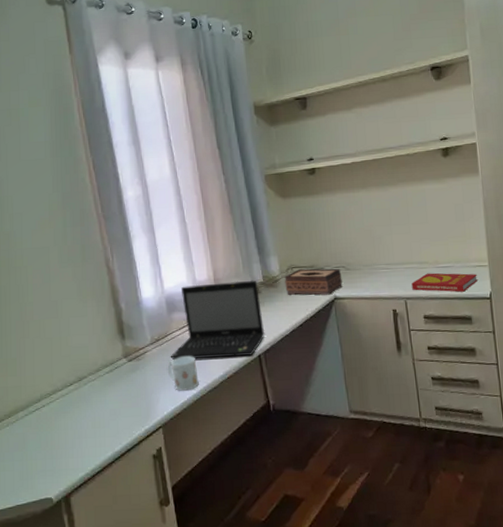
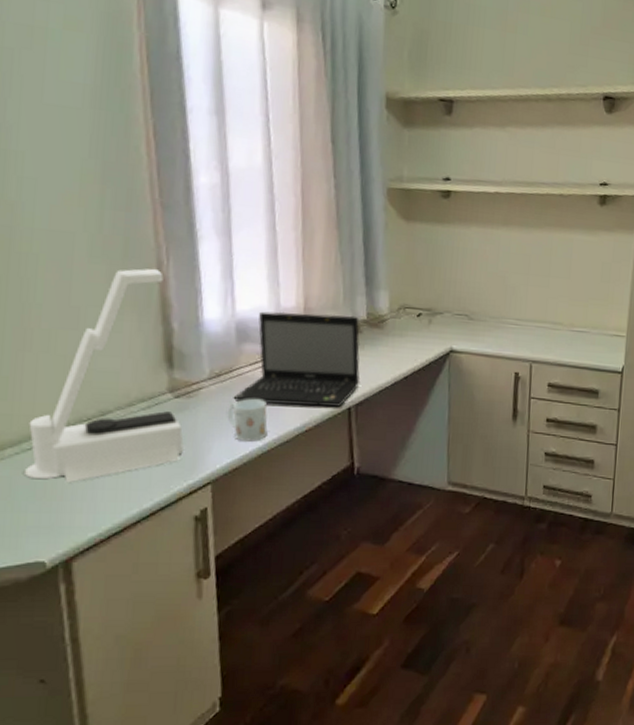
desk lamp: none [32,264,139,435] -> present [23,268,184,483]
tissue box: present [284,268,343,295] -> none [393,310,463,346]
book: present [411,272,478,292] -> none [540,336,613,362]

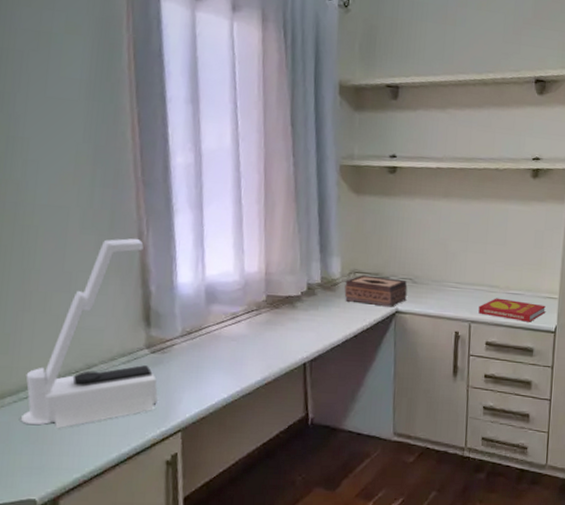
mug: present [227,399,268,442] -> none [196,355,232,393]
laptop: present [233,311,361,407] -> none [202,276,315,362]
tissue box: none [393,310,463,346] -> present [344,275,408,307]
book: none [540,336,613,362] -> present [478,298,546,322]

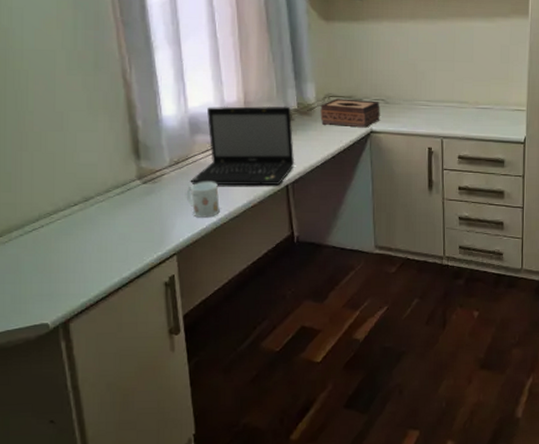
desk lamp: present [20,238,158,429] -> none [27,76,152,258]
mug: none [196,355,232,393] -> present [186,182,220,218]
laptop: none [202,276,315,362] -> present [190,105,295,185]
book: present [478,298,546,322] -> none [450,113,514,135]

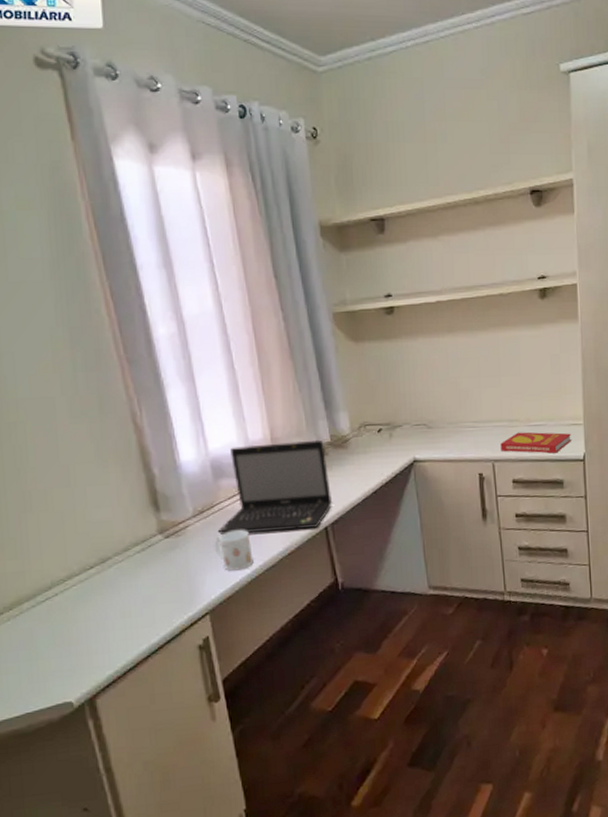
tissue box: present [320,98,380,128] -> none [356,426,423,458]
book: none [450,113,514,135] -> present [500,432,571,454]

